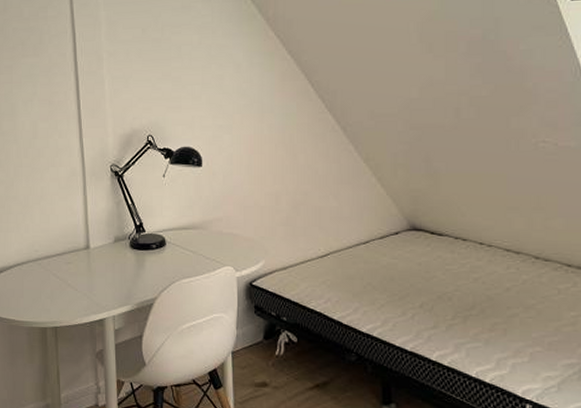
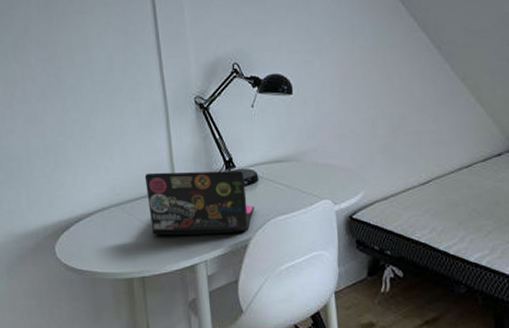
laptop: none [61,232,162,293] -> present [144,170,255,236]

